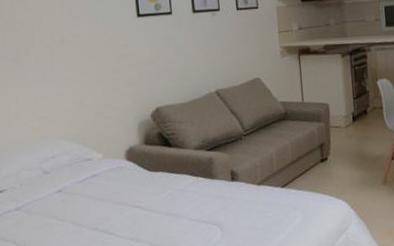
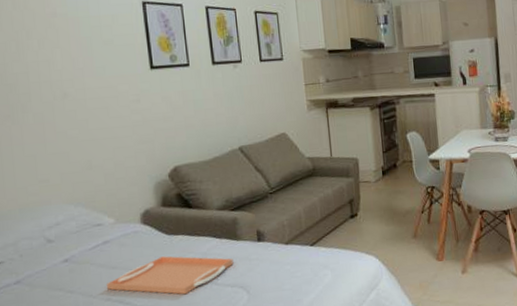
serving tray: none [94,191,209,229] -> present [107,256,234,295]

